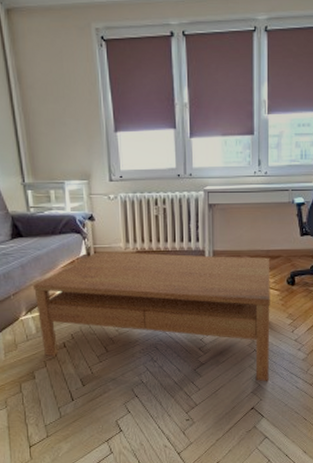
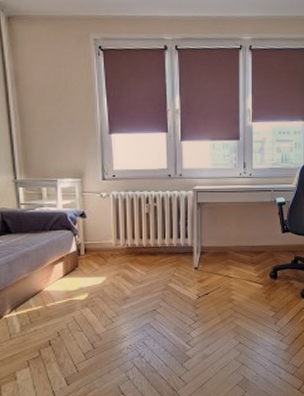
coffee table: present [32,252,270,382] -> none [19,248,255,374]

